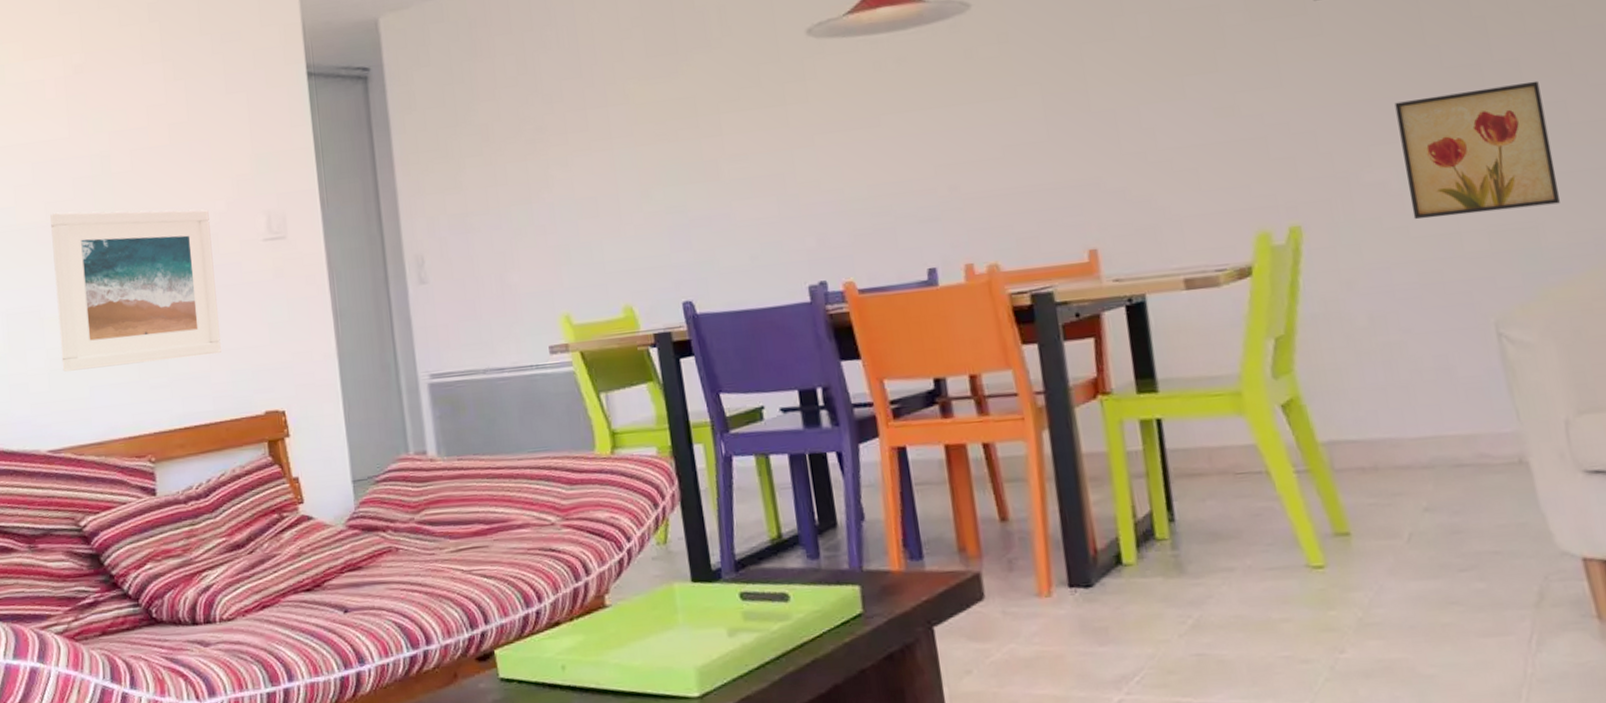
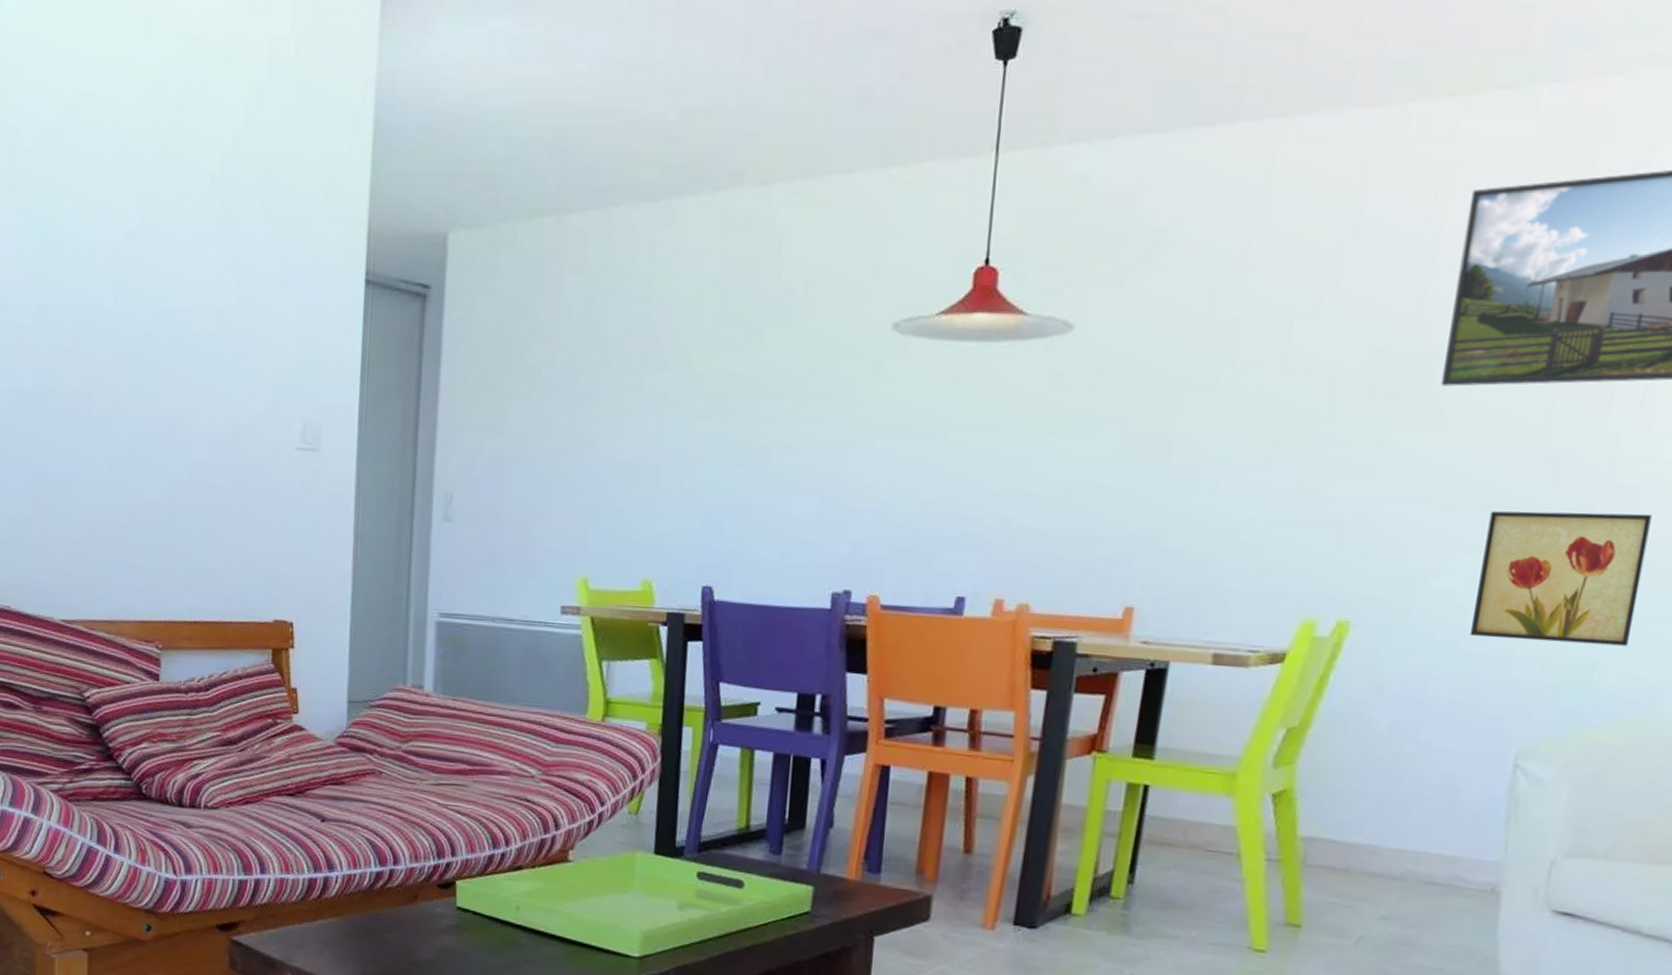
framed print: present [50,209,222,372] -> none [83,383,245,556]

